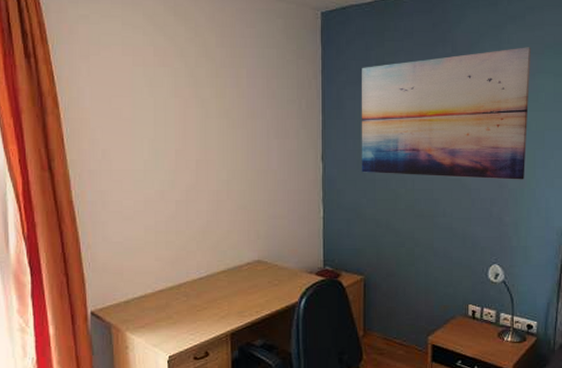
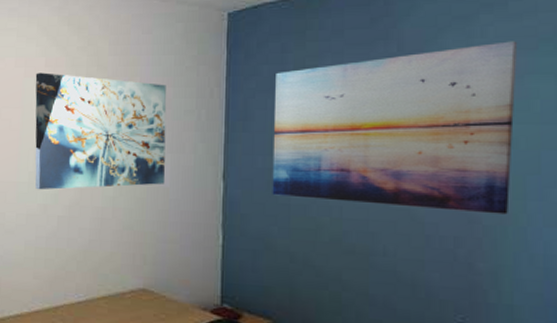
wall art: none [144,62,273,177] -> present [35,72,167,190]

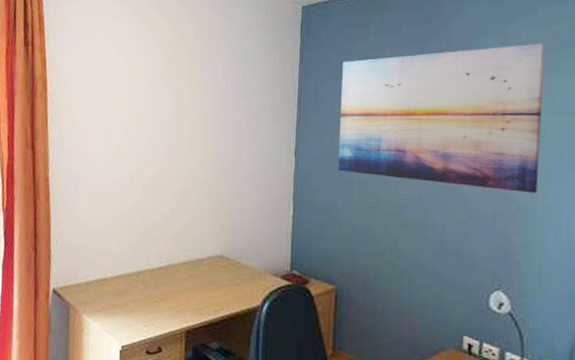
wall art: present [35,72,167,190] -> none [122,52,246,161]

